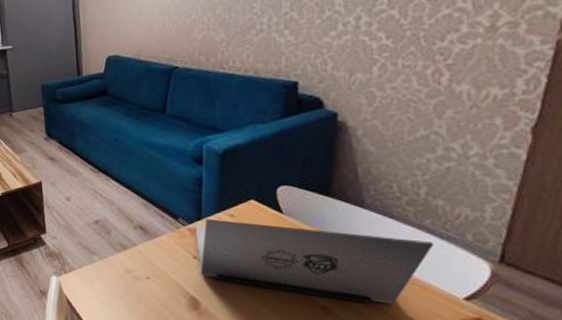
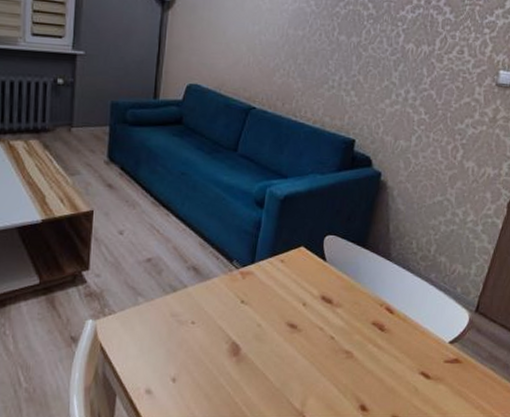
laptop: present [195,219,434,304] -> none [245,263,435,347]

